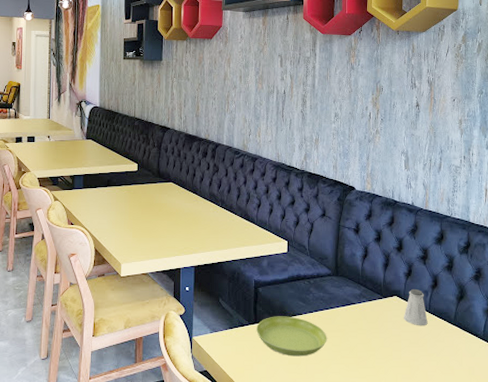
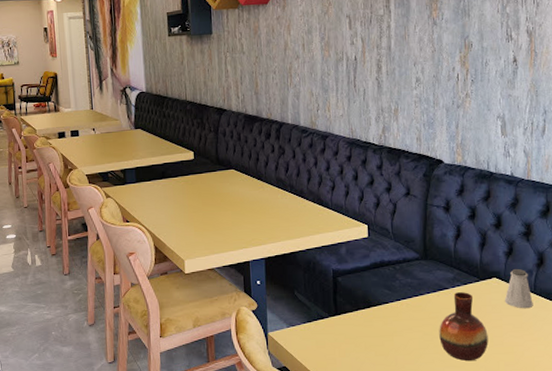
saucer: present [256,316,327,357] -> none [337,305,418,348]
vase: none [346,308,388,372] -> present [439,292,488,361]

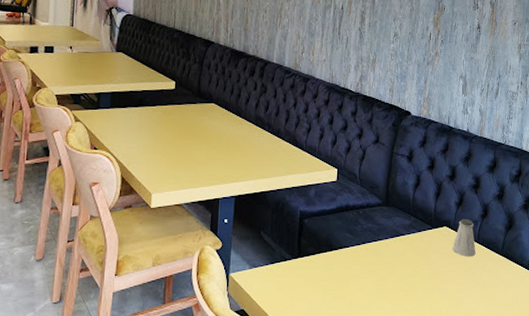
vase: present [439,292,488,361] -> none [392,239,435,306]

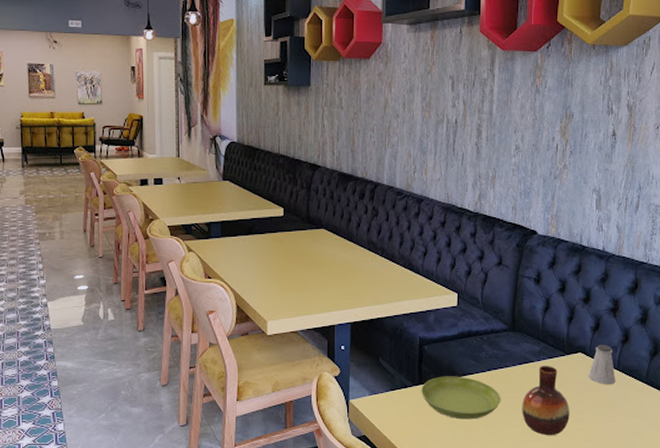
saucer: none [299,249,374,292] -> present [421,376,501,419]
vase: none [392,239,435,306] -> present [522,366,570,435]

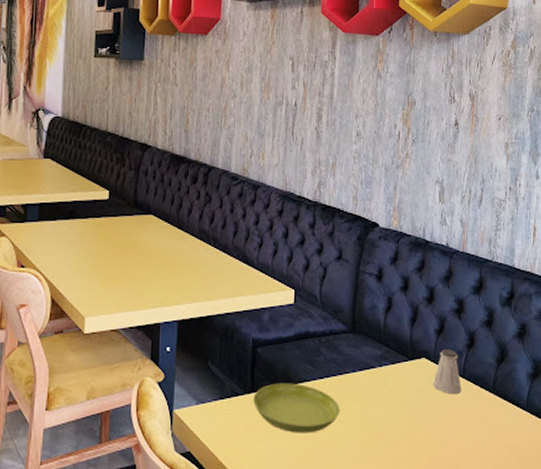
vase: present [522,366,570,435] -> none [362,372,413,451]

